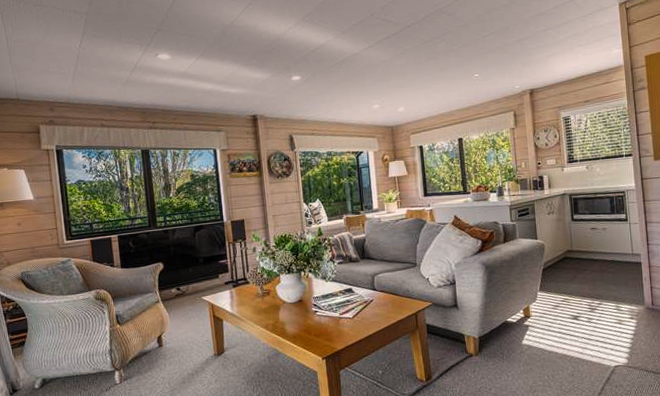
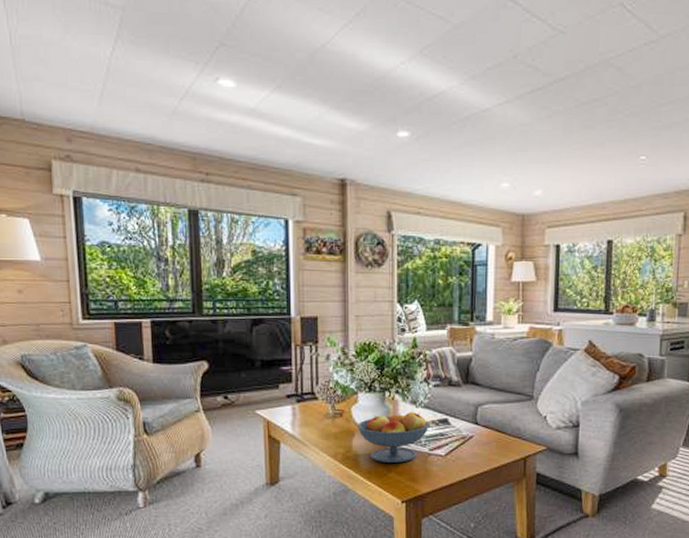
fruit bowl: none [281,285,338,328] -> present [357,412,430,463]

